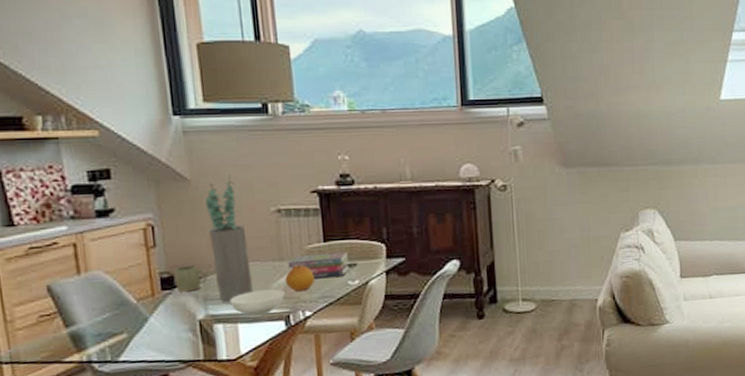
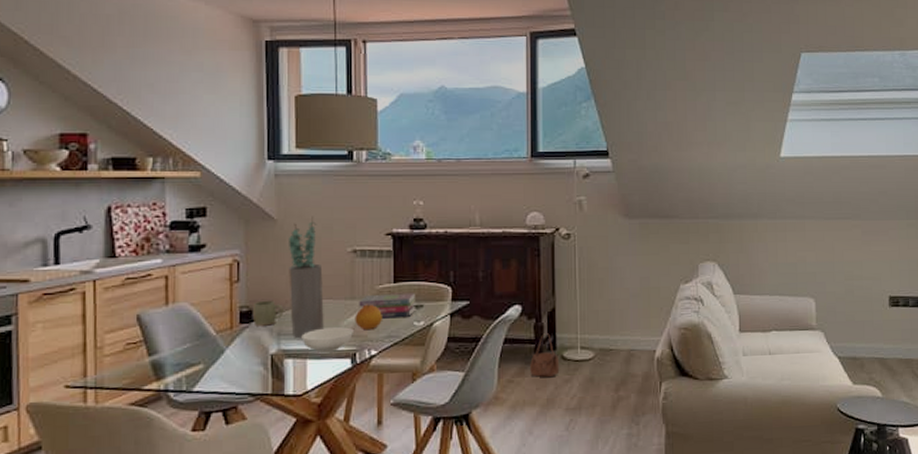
handbag: none [470,287,502,331] -> present [529,333,560,378]

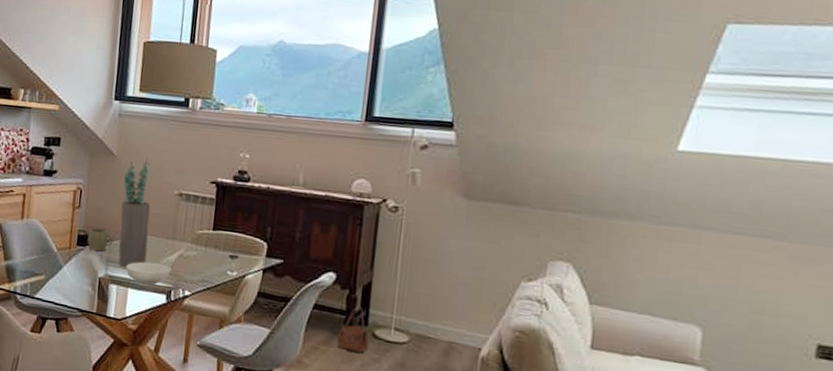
fruit: present [355,304,382,329] -> none [173,246,199,271]
books: present [359,293,415,319] -> none [179,238,232,266]

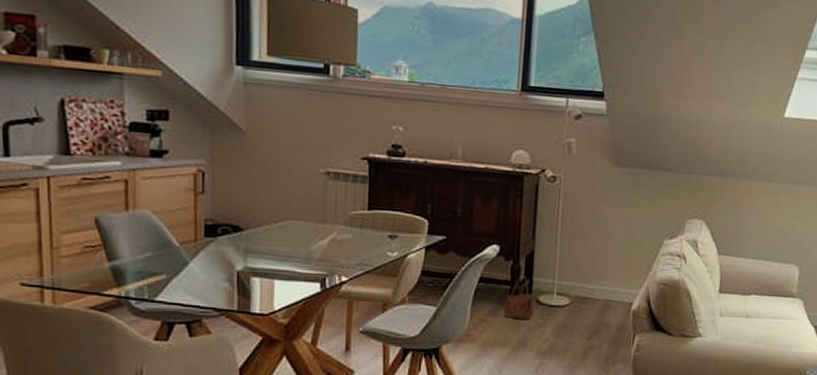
mug: present [87,228,114,252] -> none [217,215,251,242]
vase: present [118,156,150,268] -> none [257,131,294,258]
bowl: present [126,261,173,286] -> none [269,249,325,276]

